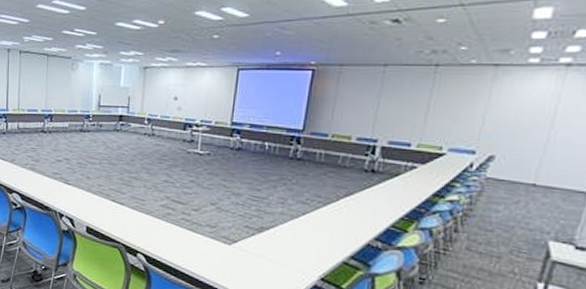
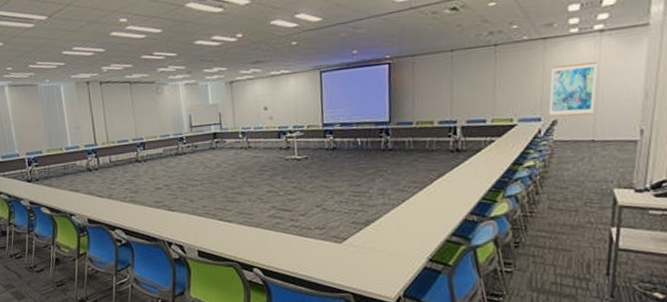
wall art: none [486,97,556,157] -> present [549,62,597,117]

